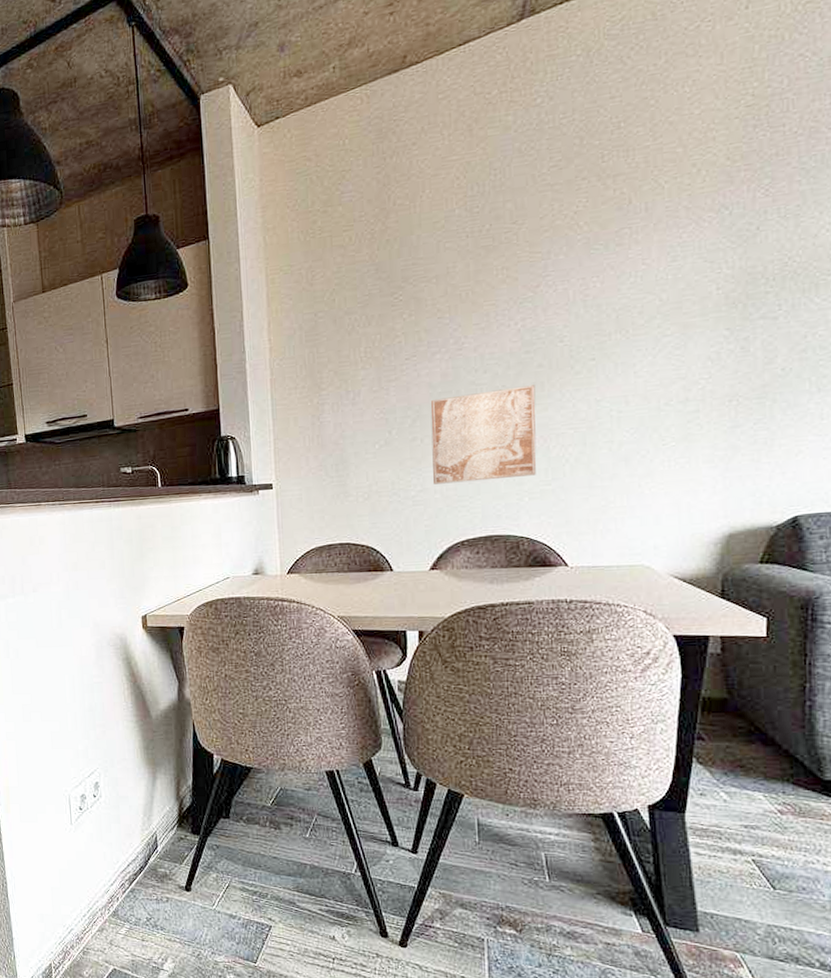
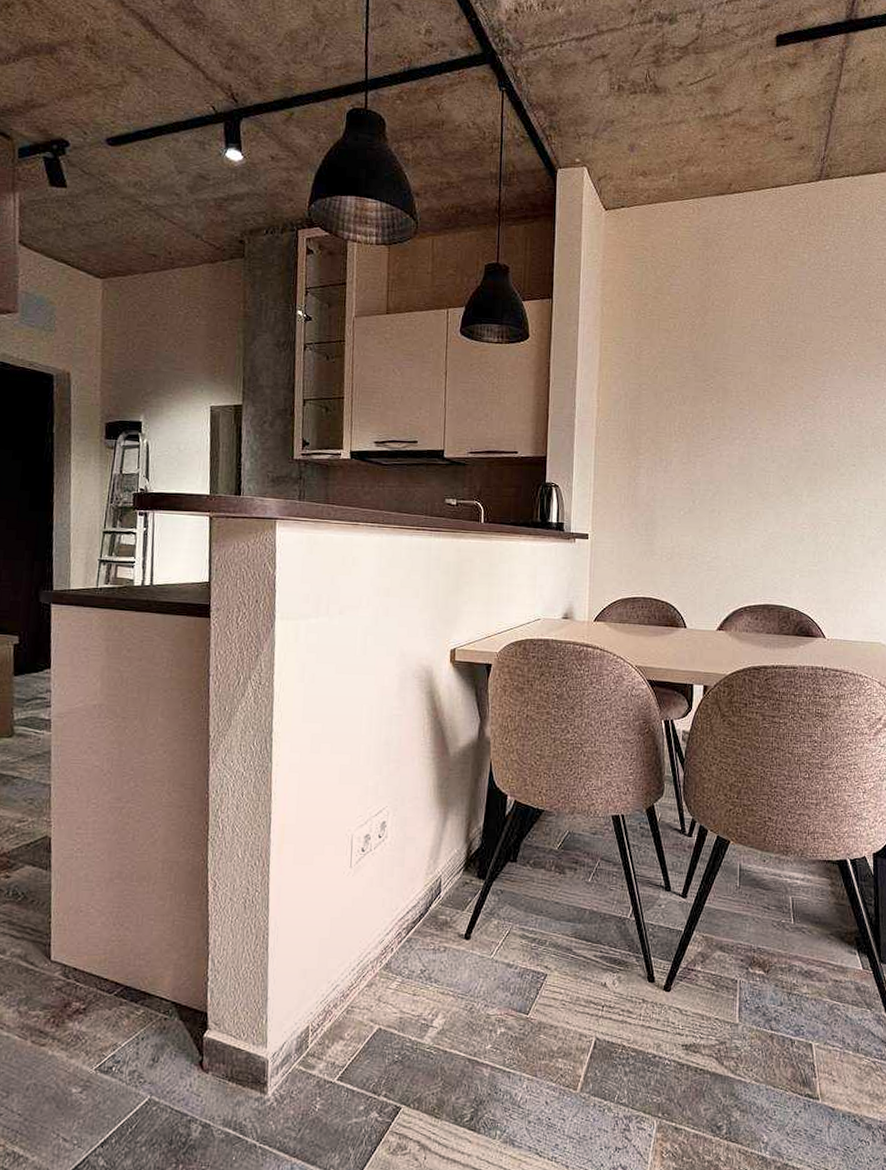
wall art: present [430,385,537,485] -> none [726,478,810,556]

